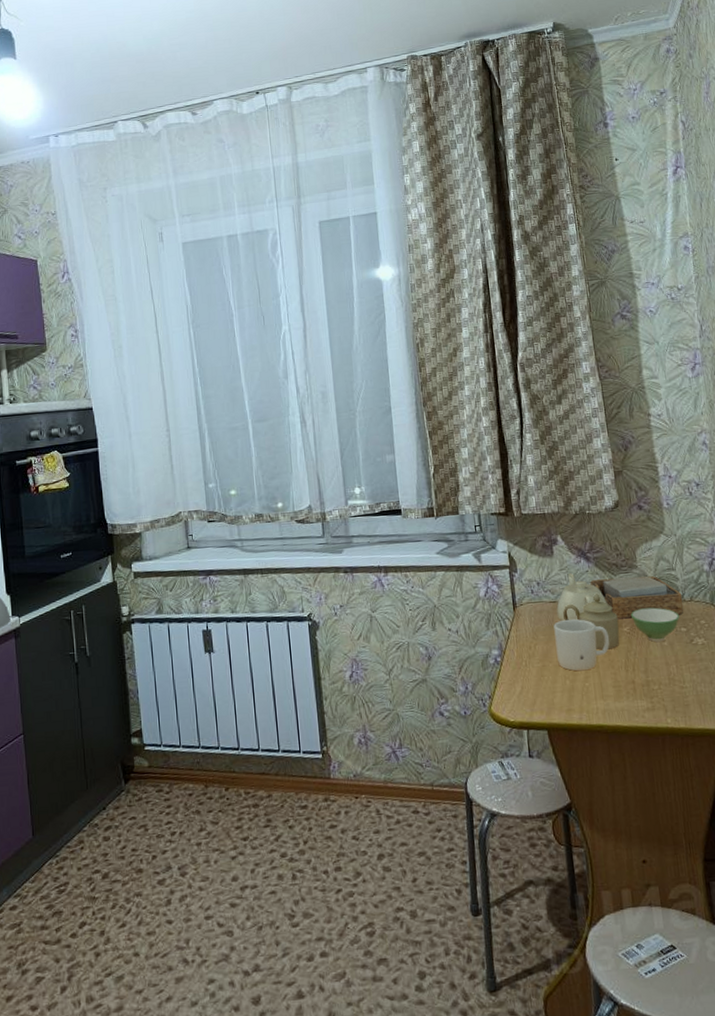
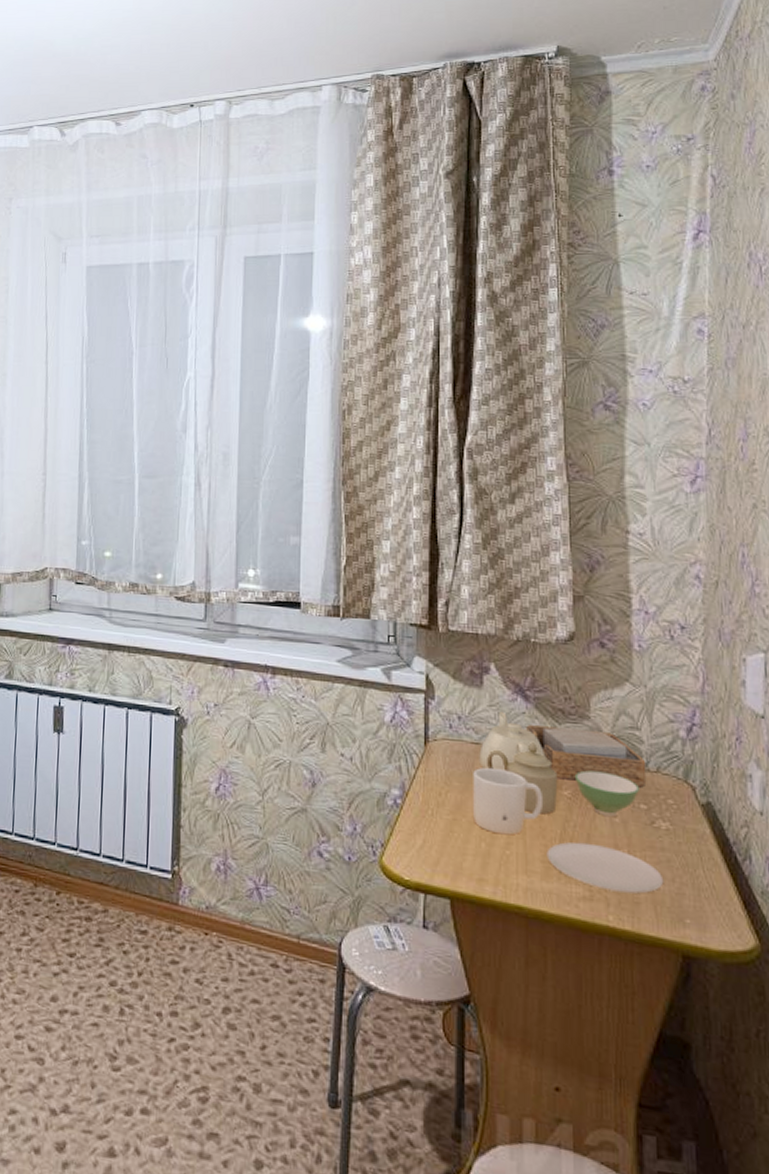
plate: none [616,665,705,700] -> present [546,842,664,894]

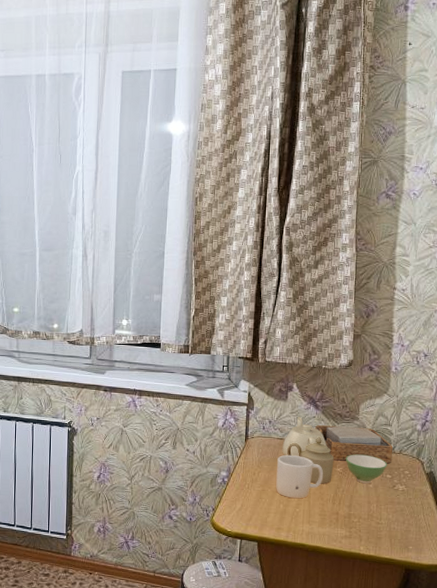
plate: present [546,842,664,894] -> none [323,501,398,532]

